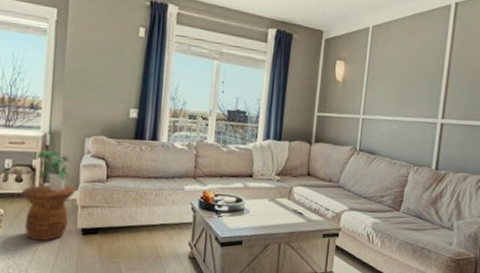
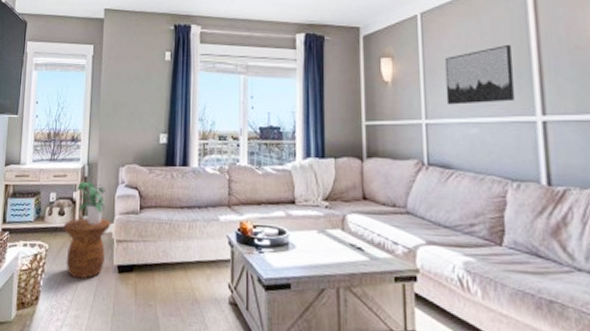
wall art: none [380,62,431,107] -> present [444,45,514,105]

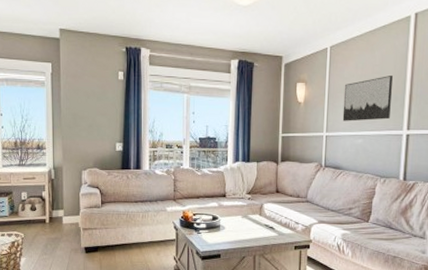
side table: present [63,217,111,279] -> none [35,212,78,259]
potted plant: present [77,181,106,225] -> none [46,182,72,217]

